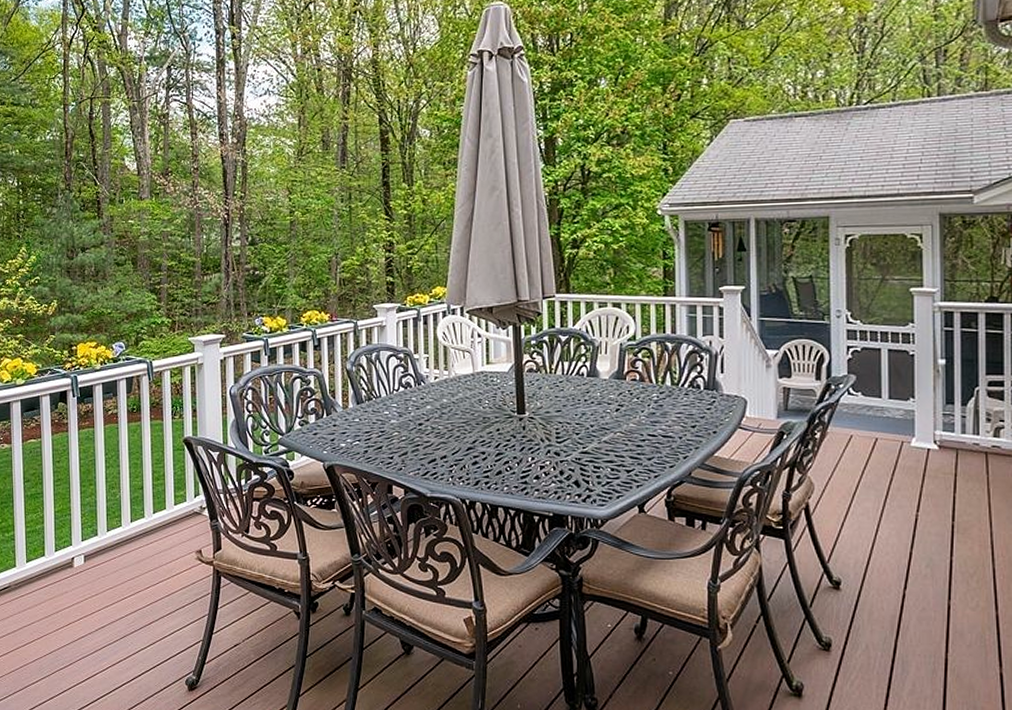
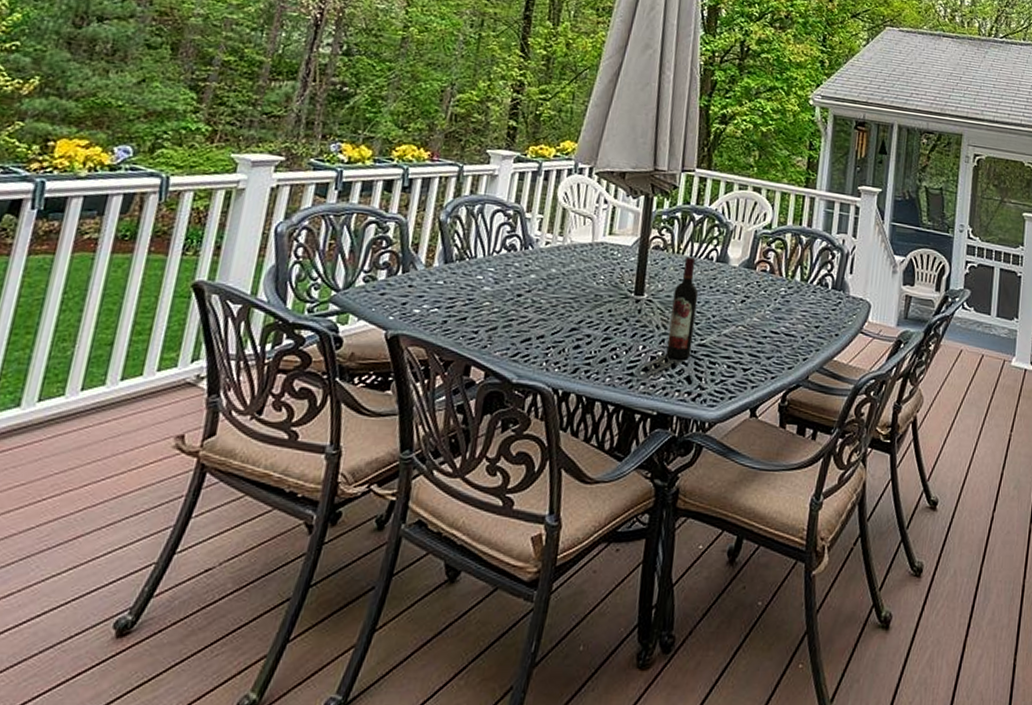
wine bottle: none [552,375,576,466] -> present [666,256,699,359]

